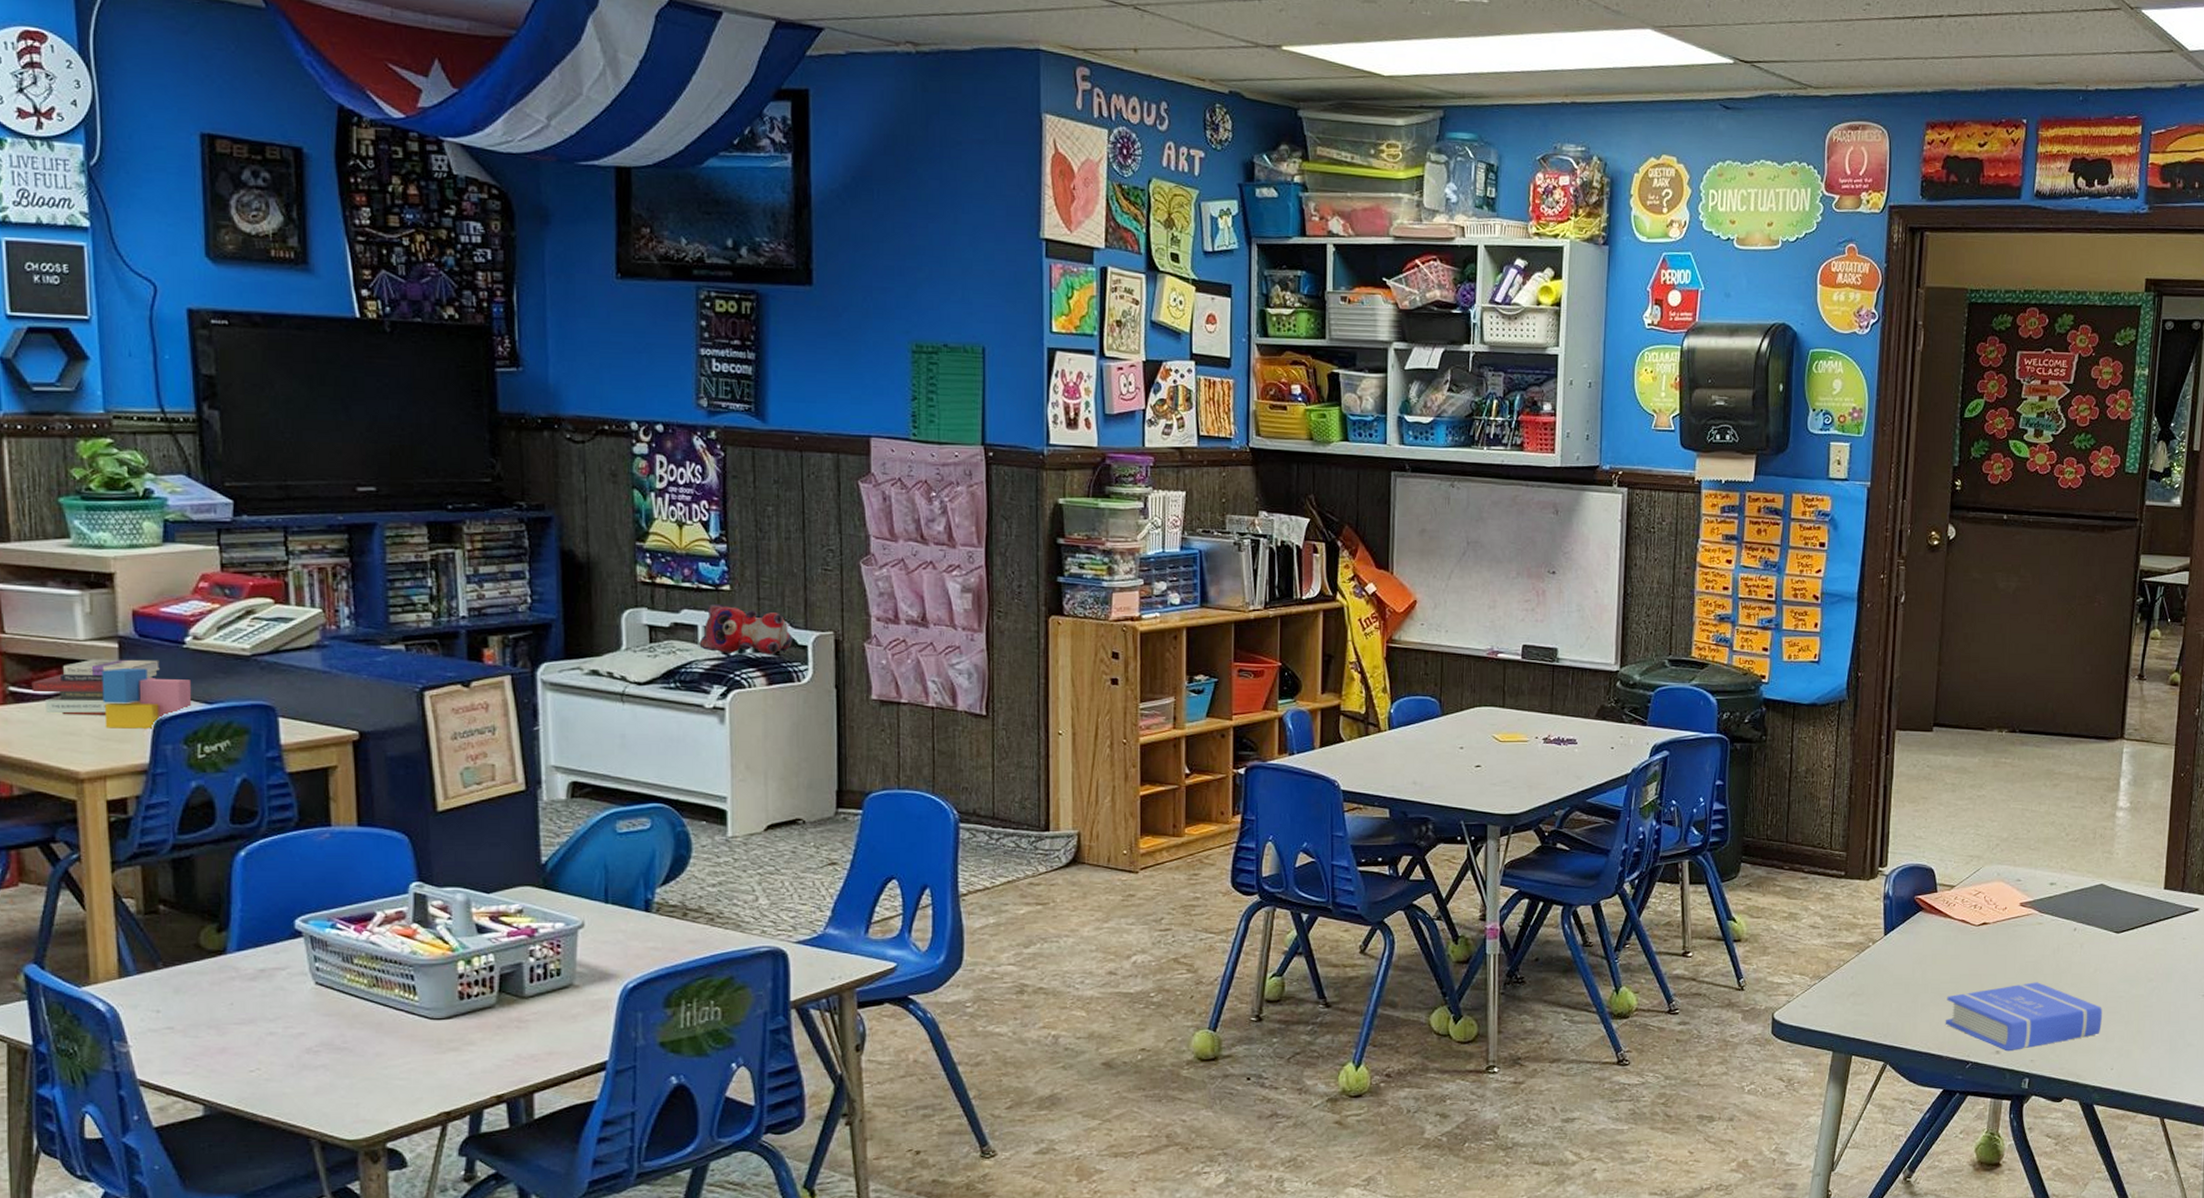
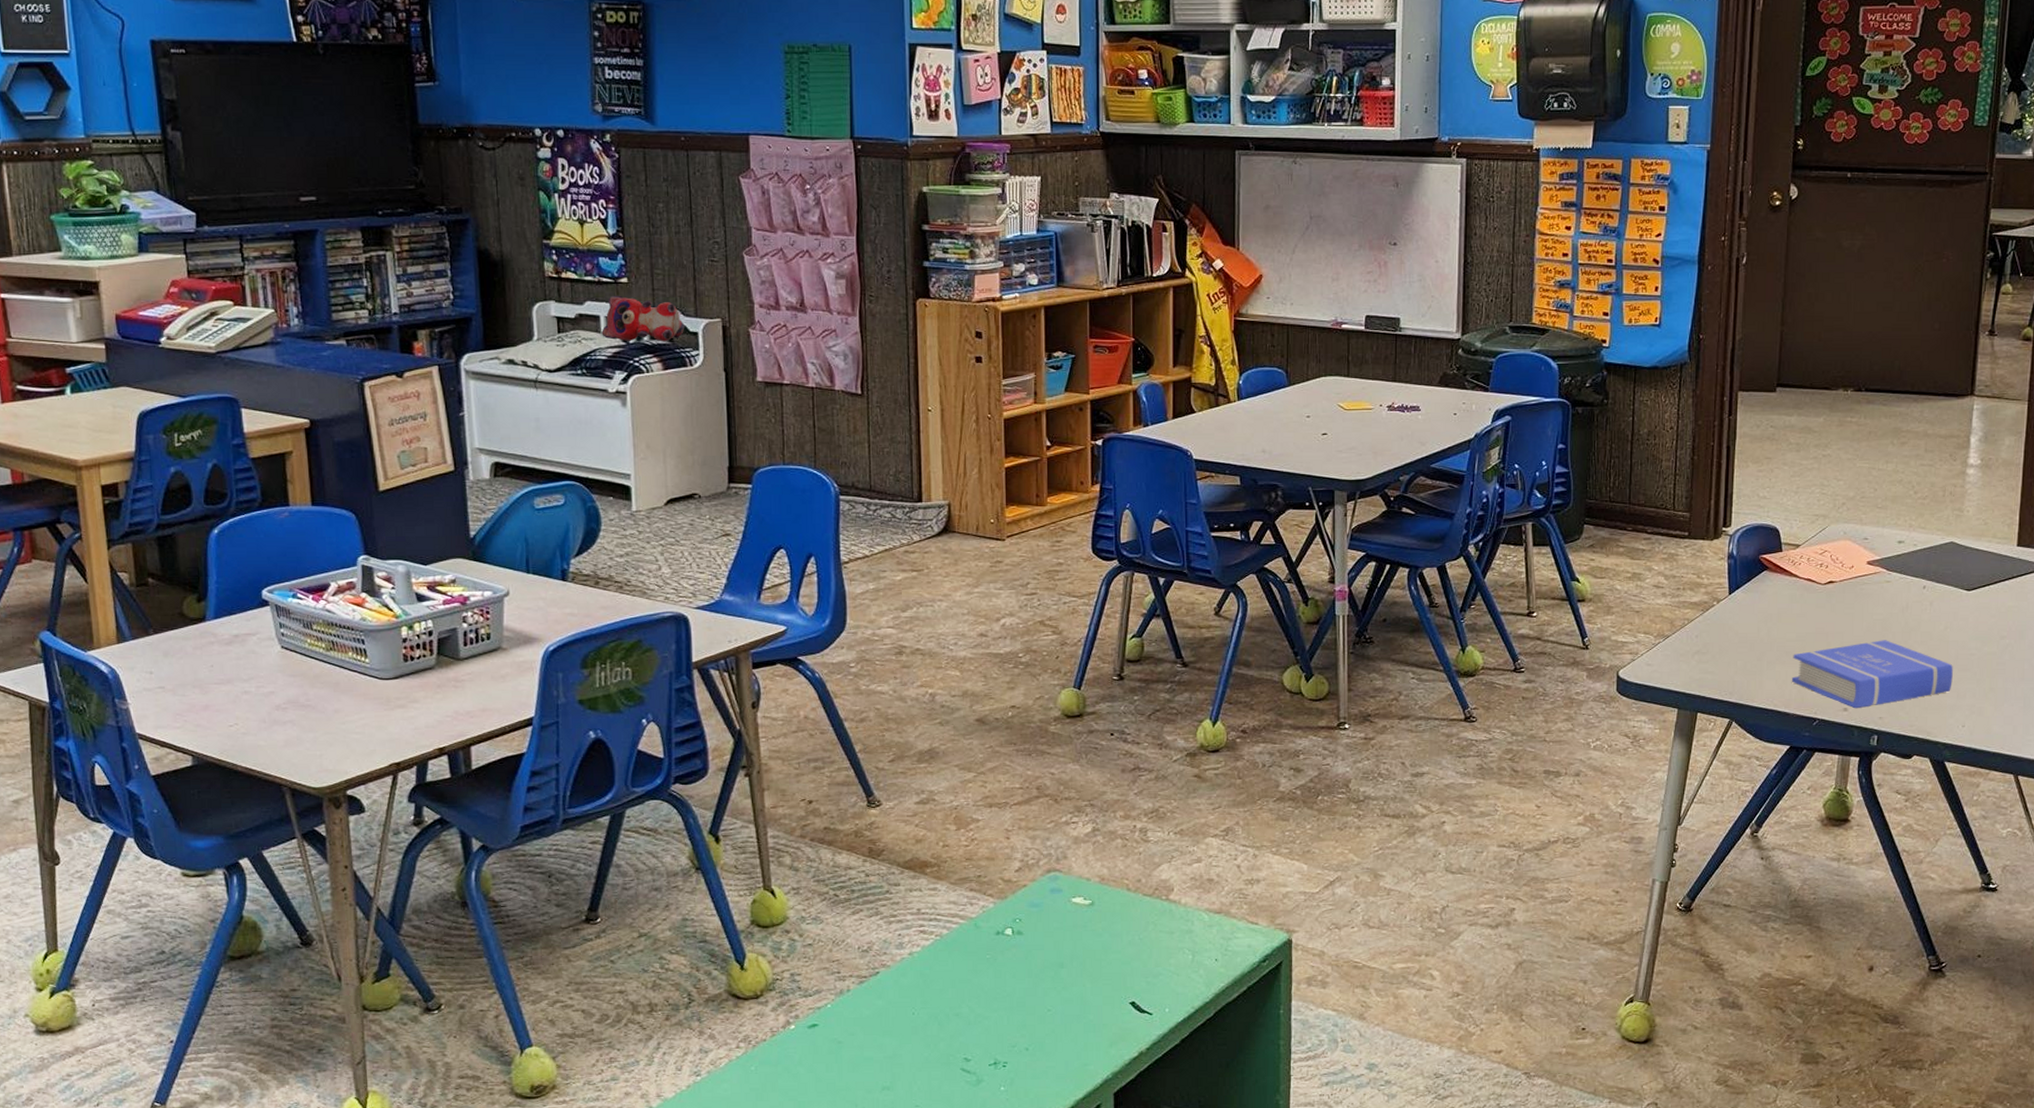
books: present [31,659,160,716] -> none [35,358,140,410]
toy blocks: present [102,667,192,729] -> none [92,366,169,421]

